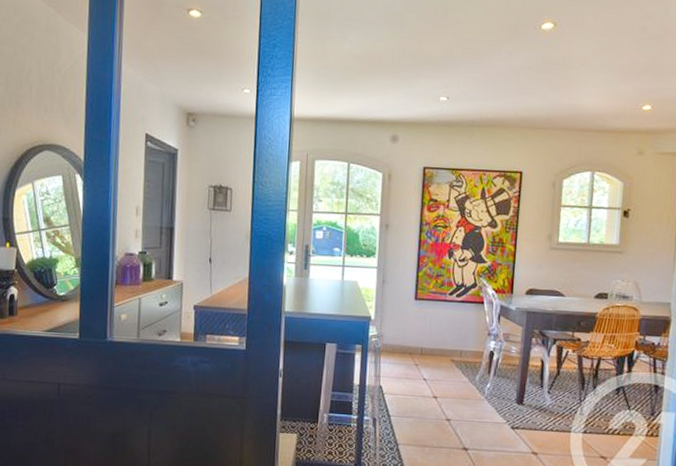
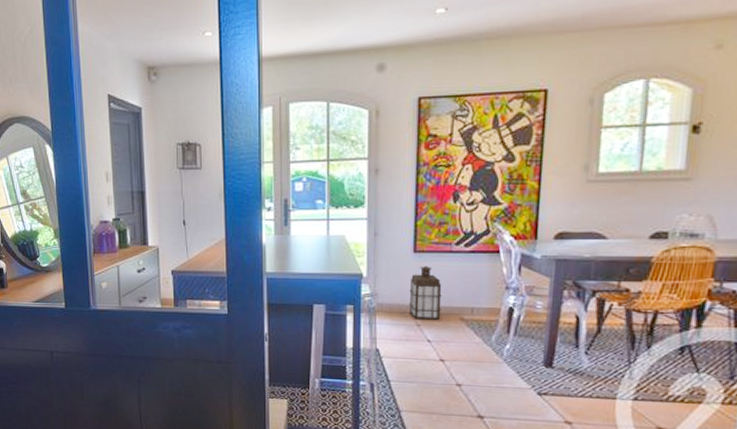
lantern: none [409,312,437,361] -> present [408,266,442,320]

